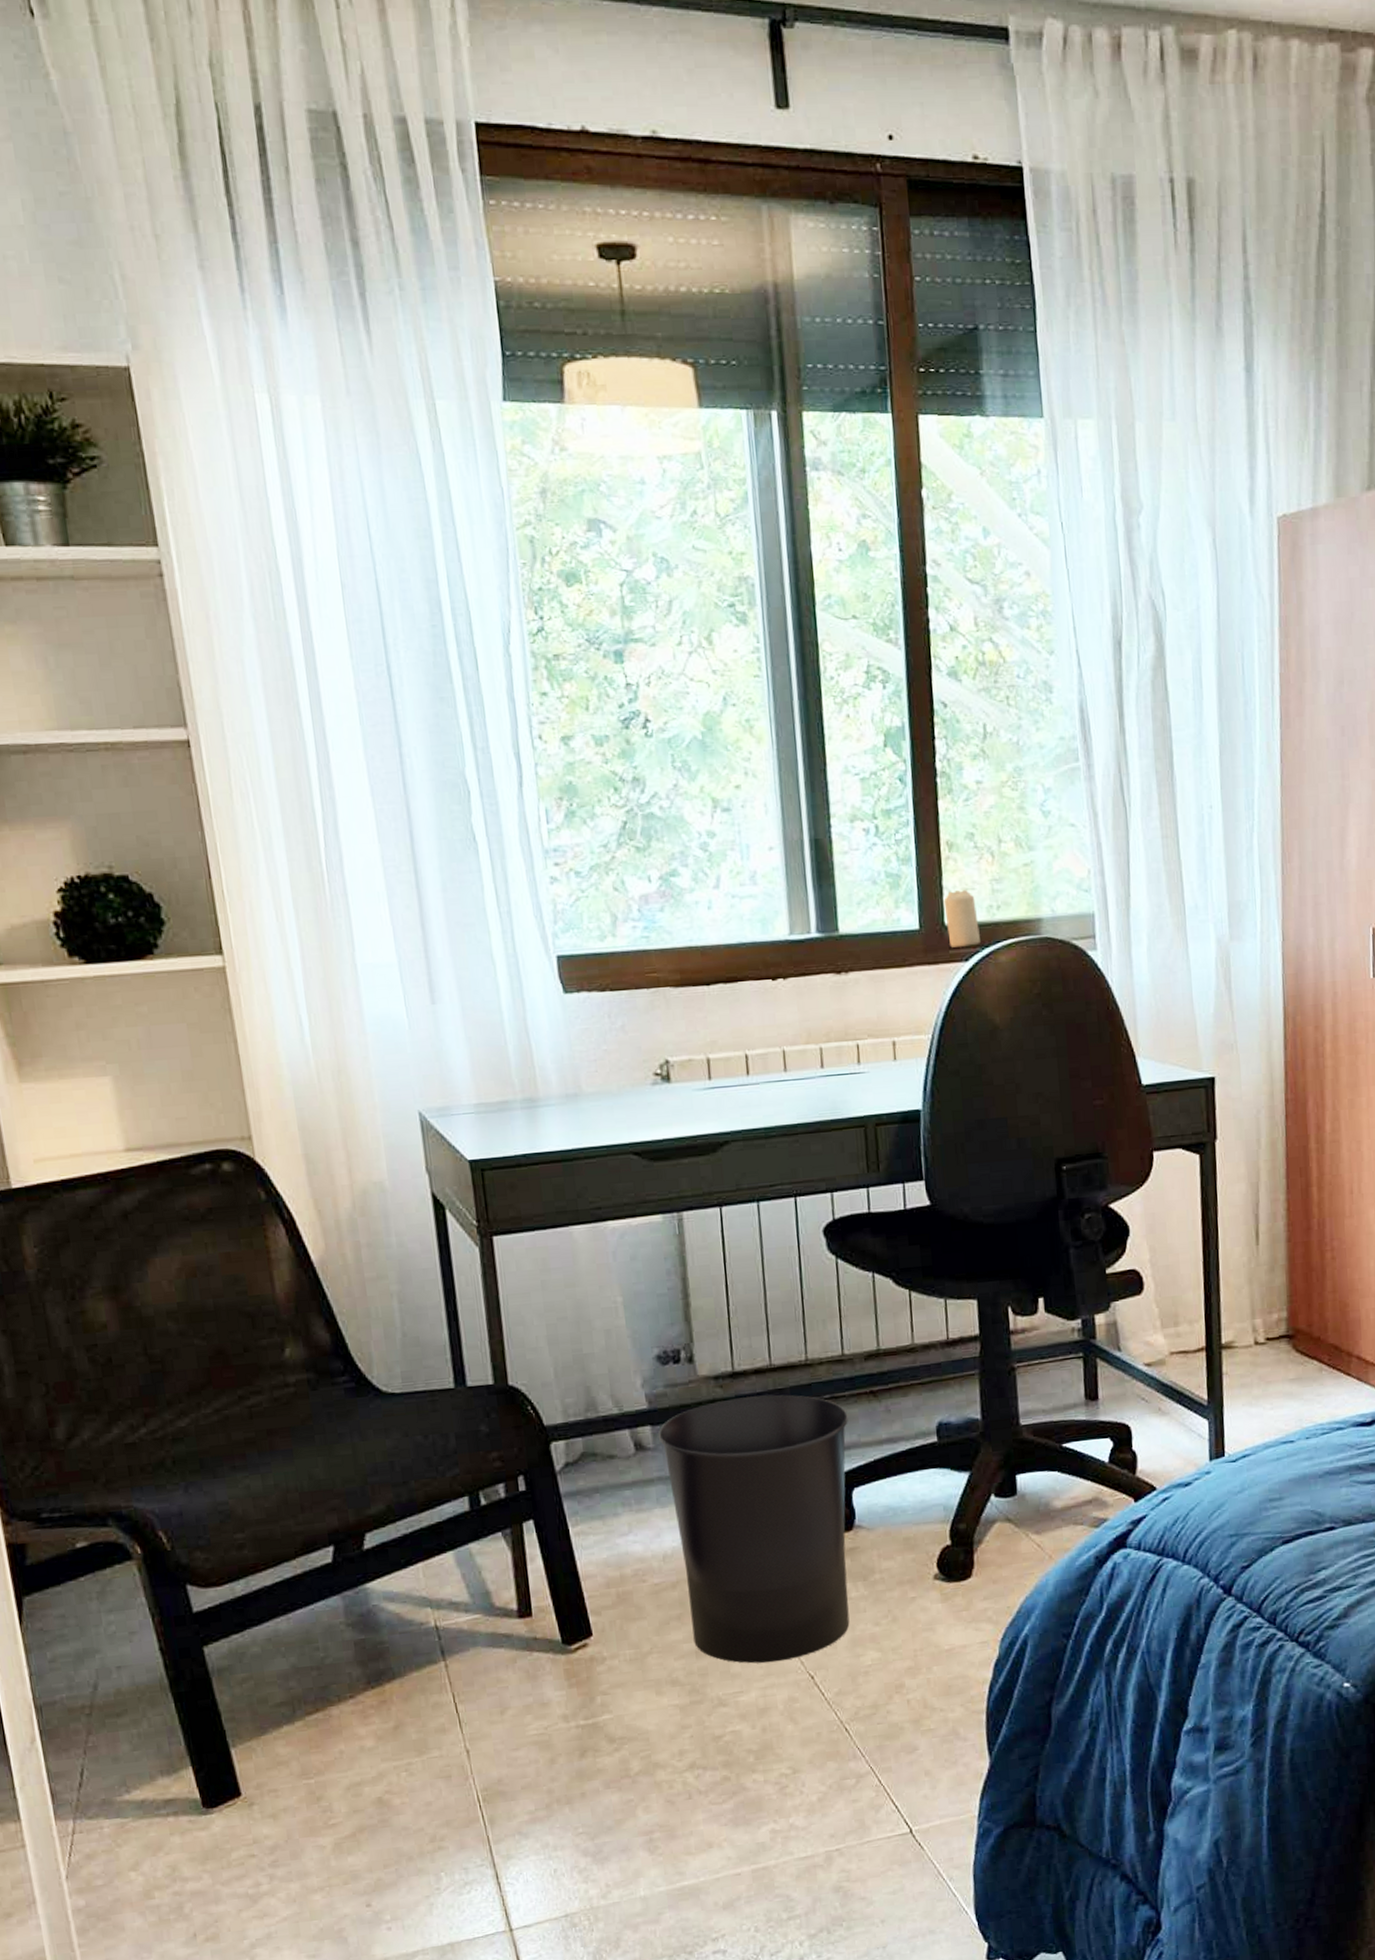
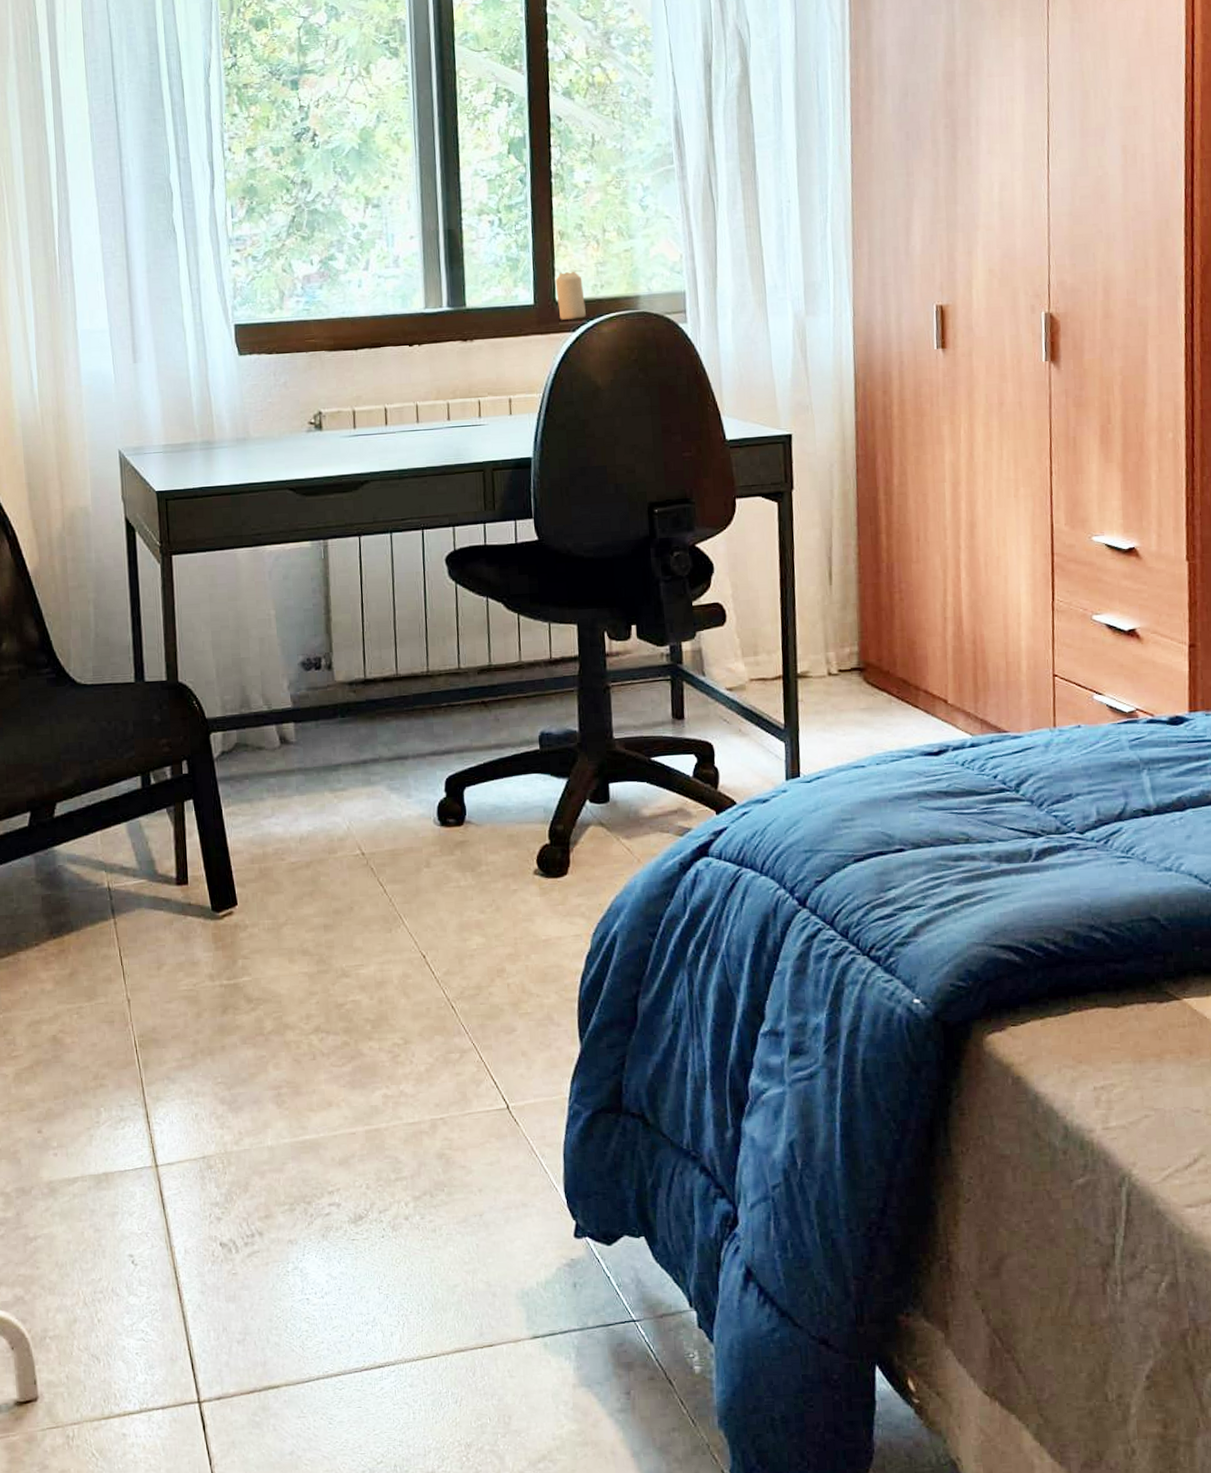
waste bin: present [657,1395,850,1664] -> none [299,701,463,941]

